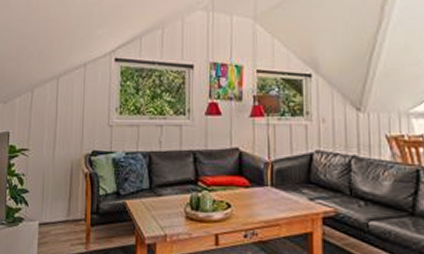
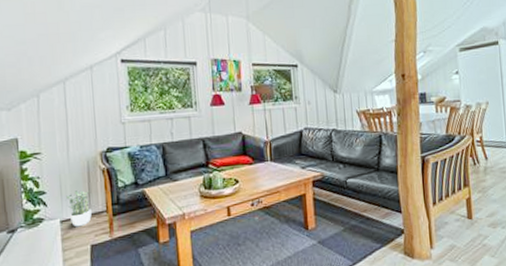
potted plant: none [47,193,71,233] -> present [66,189,92,227]

